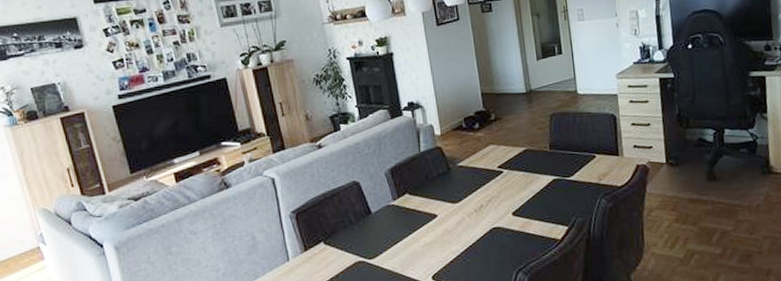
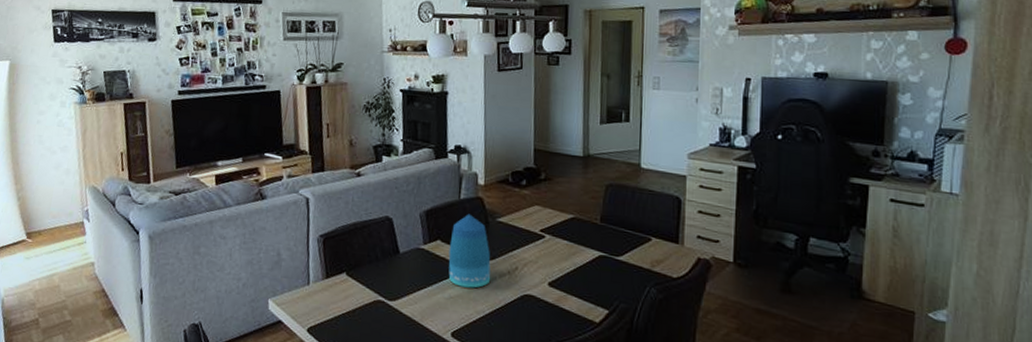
vase: none [417,164,460,233] -> present [448,213,491,289]

